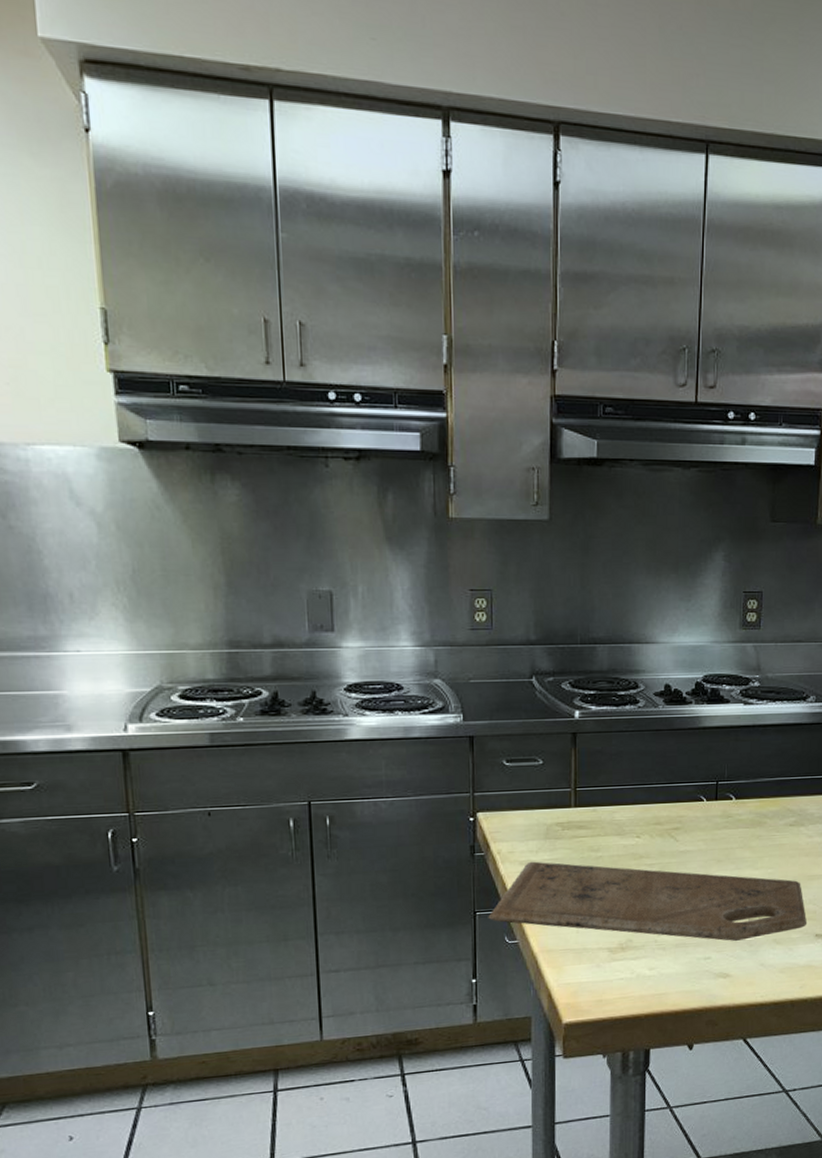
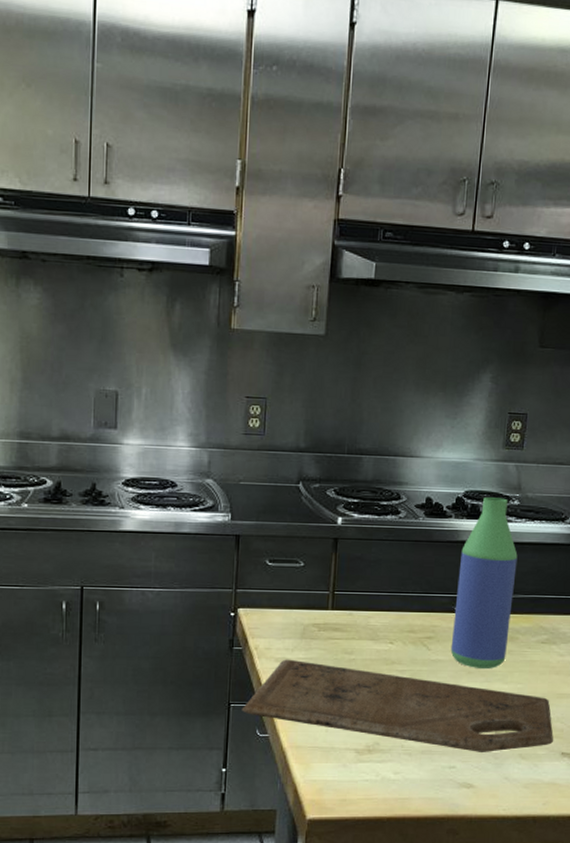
bottle: none [699,680,761,856] -> present [450,497,518,668]

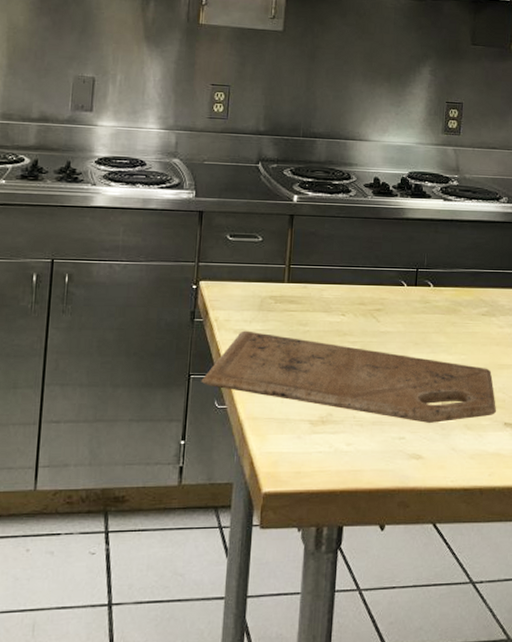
bottle: present [450,497,518,668] -> none [398,178,458,340]

